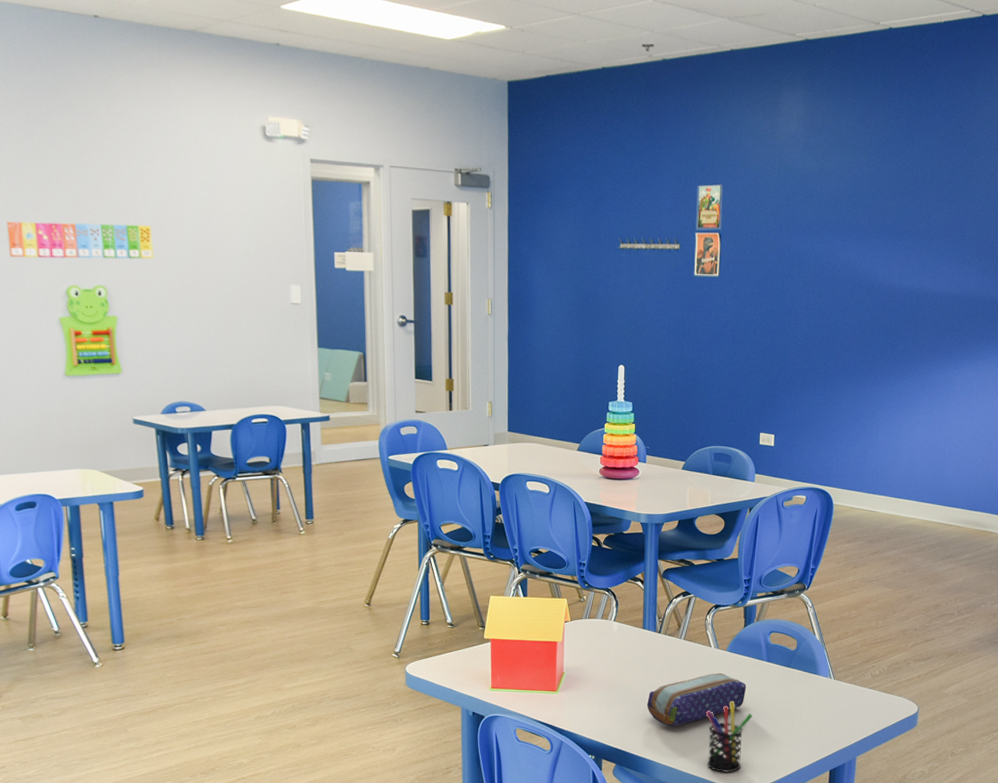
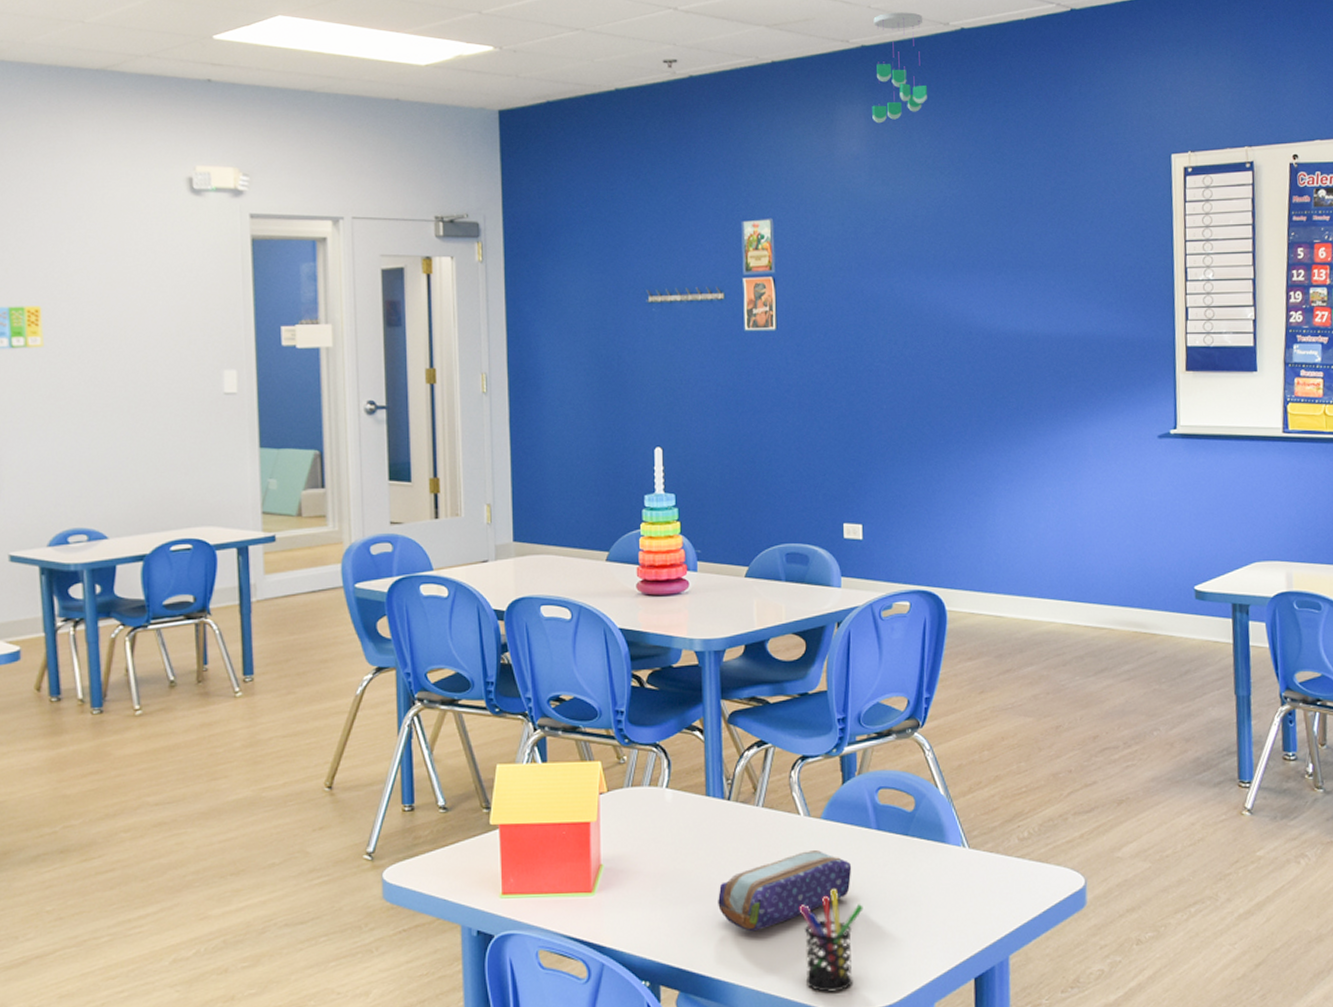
ceiling mobile: none [809,11,859,108] -> present [872,12,928,124]

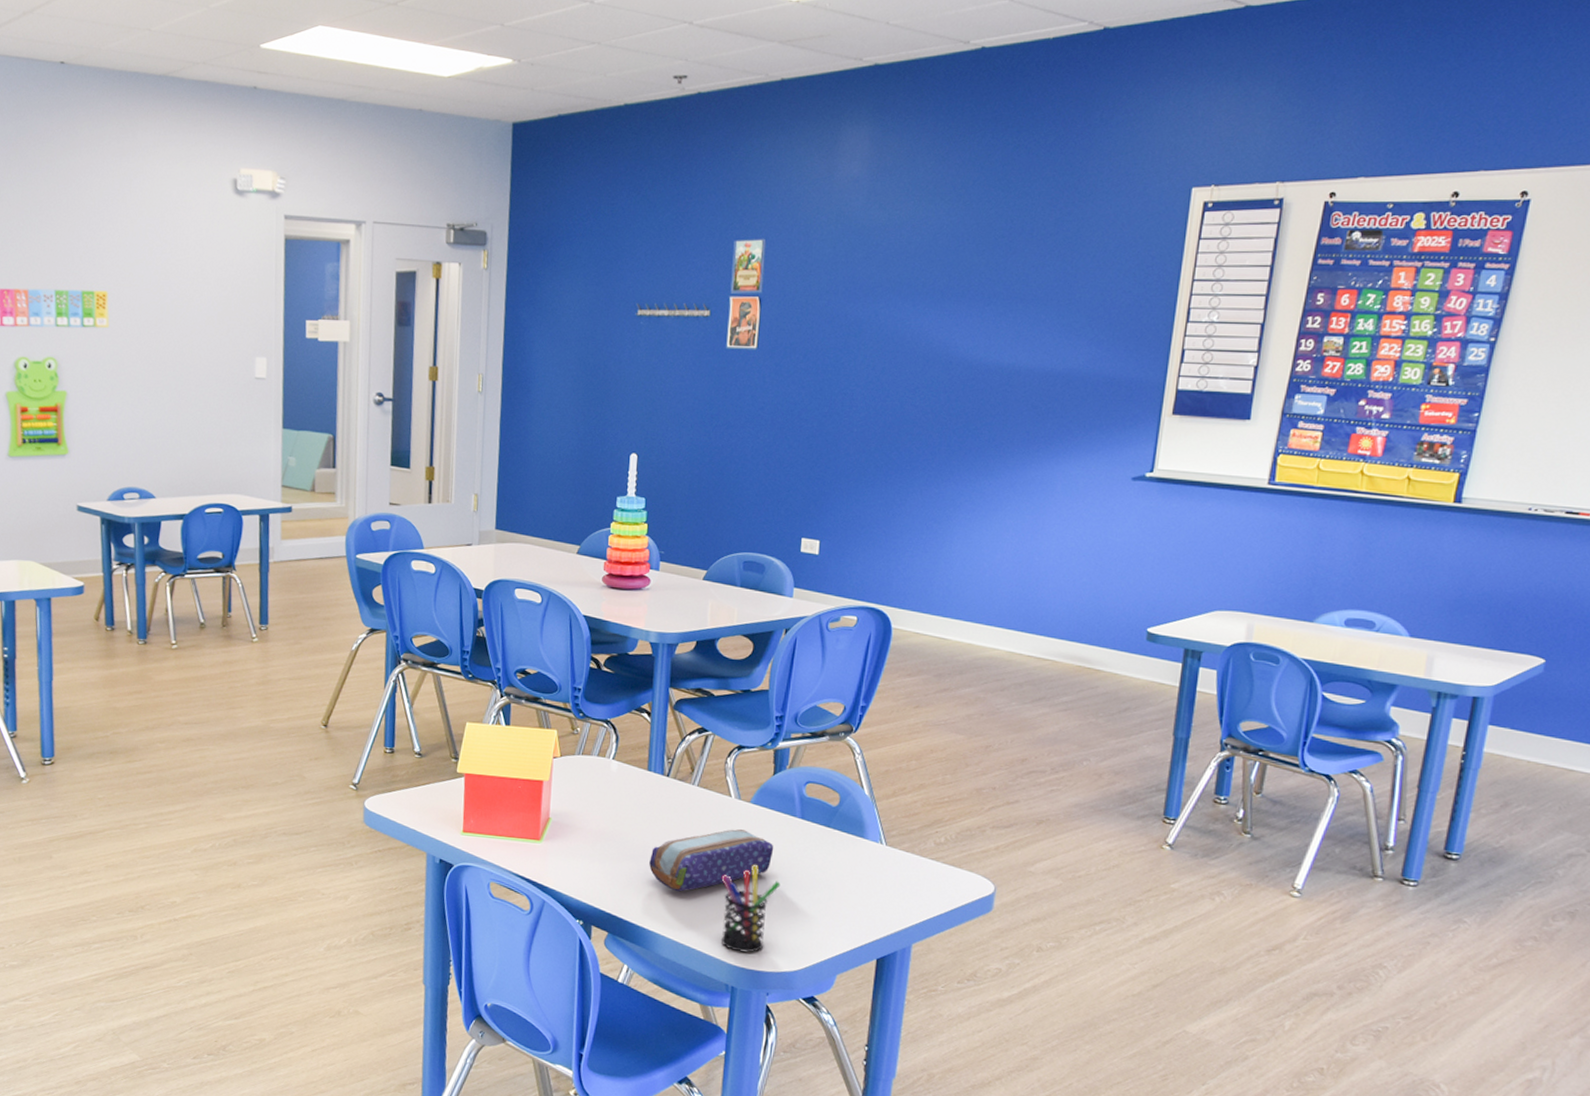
ceiling mobile: present [872,12,928,124] -> none [877,29,943,146]

